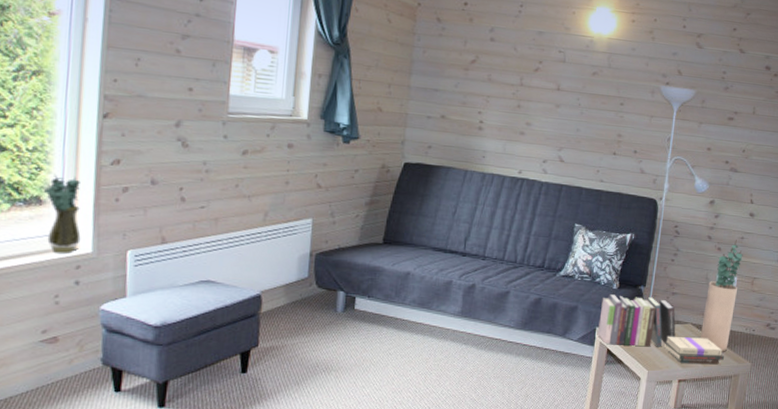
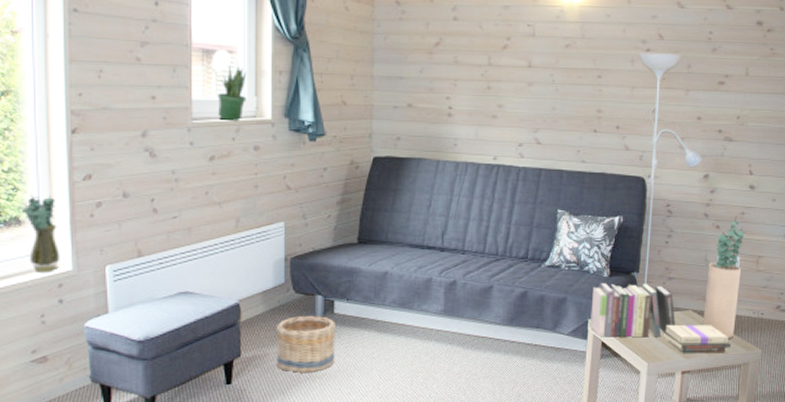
planter: none [253,64,287,119] -> present [217,65,247,122]
basket: none [294,310,356,365] -> present [276,316,337,373]

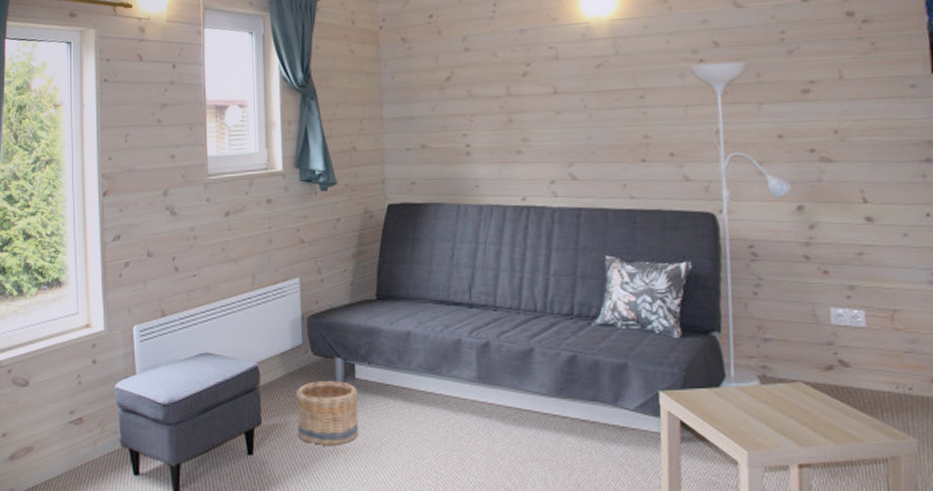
vase: present [22,194,61,274] -> none [62,256,94,334]
planter: present [217,65,247,122] -> none [230,119,258,176]
books: present [591,282,675,338] -> none [660,344,781,417]
books: present [664,324,731,354] -> none [766,400,868,442]
vase: present [702,216,745,339] -> none [818,257,871,423]

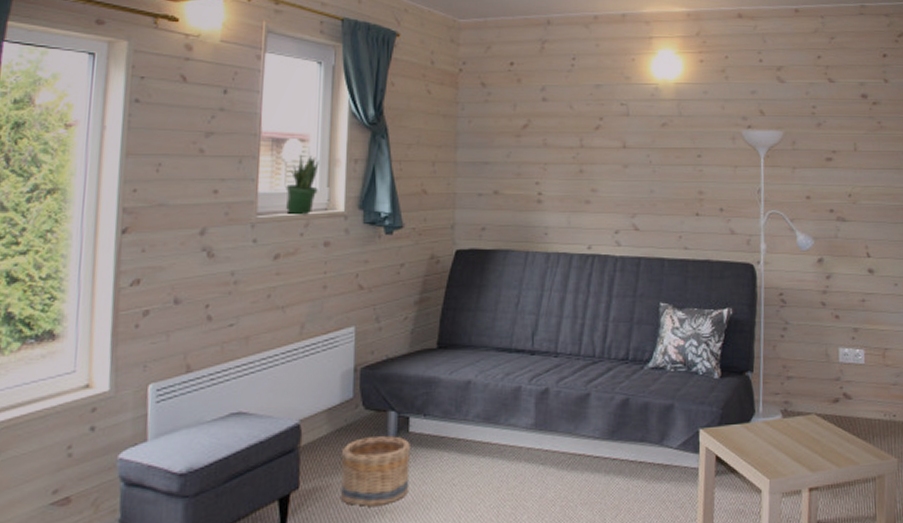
planter: none [230,119,258,176] -> present [285,154,319,215]

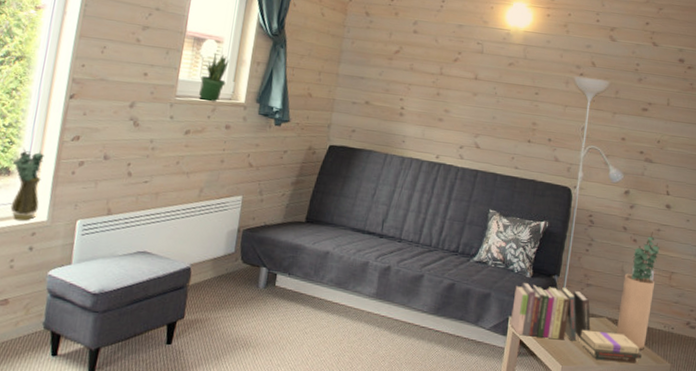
vase: none [58,303,97,397] -> present [10,148,44,222]
basket: present [341,436,412,506] -> none [216,285,276,341]
books: none [701,384,798,450] -> present [511,281,591,341]
books: none [786,430,862,466] -> present [579,329,641,363]
vase: none [828,303,868,447] -> present [615,232,660,350]

